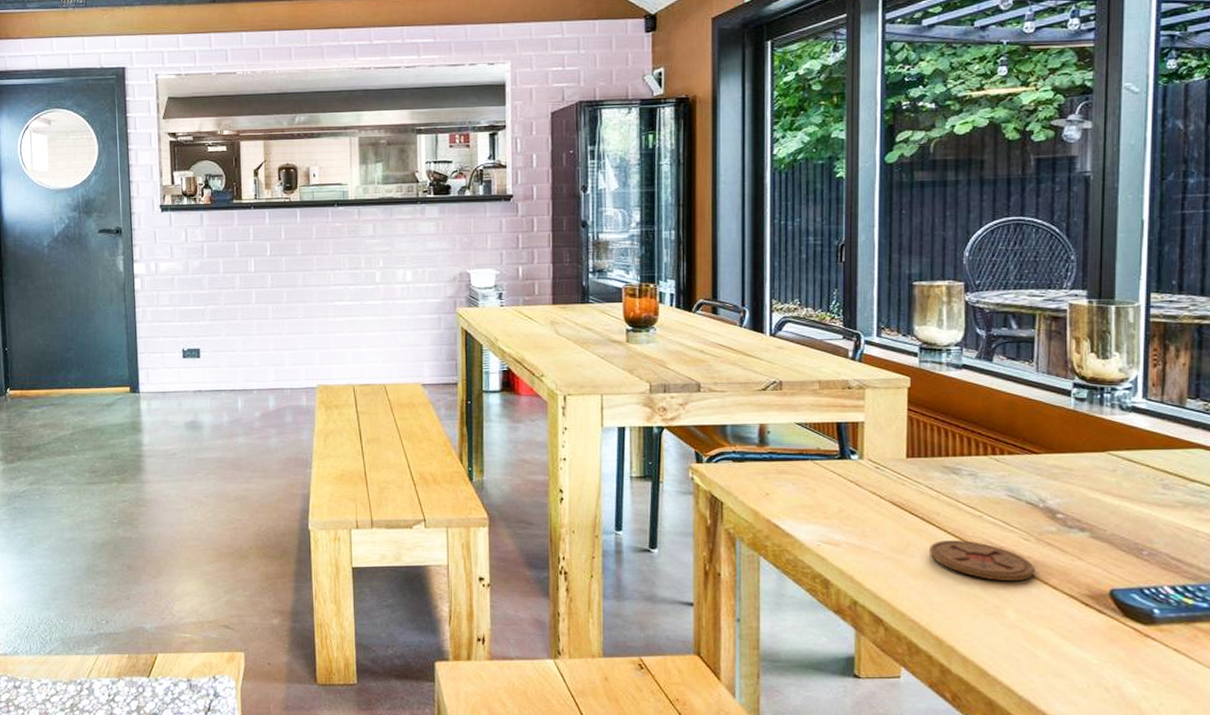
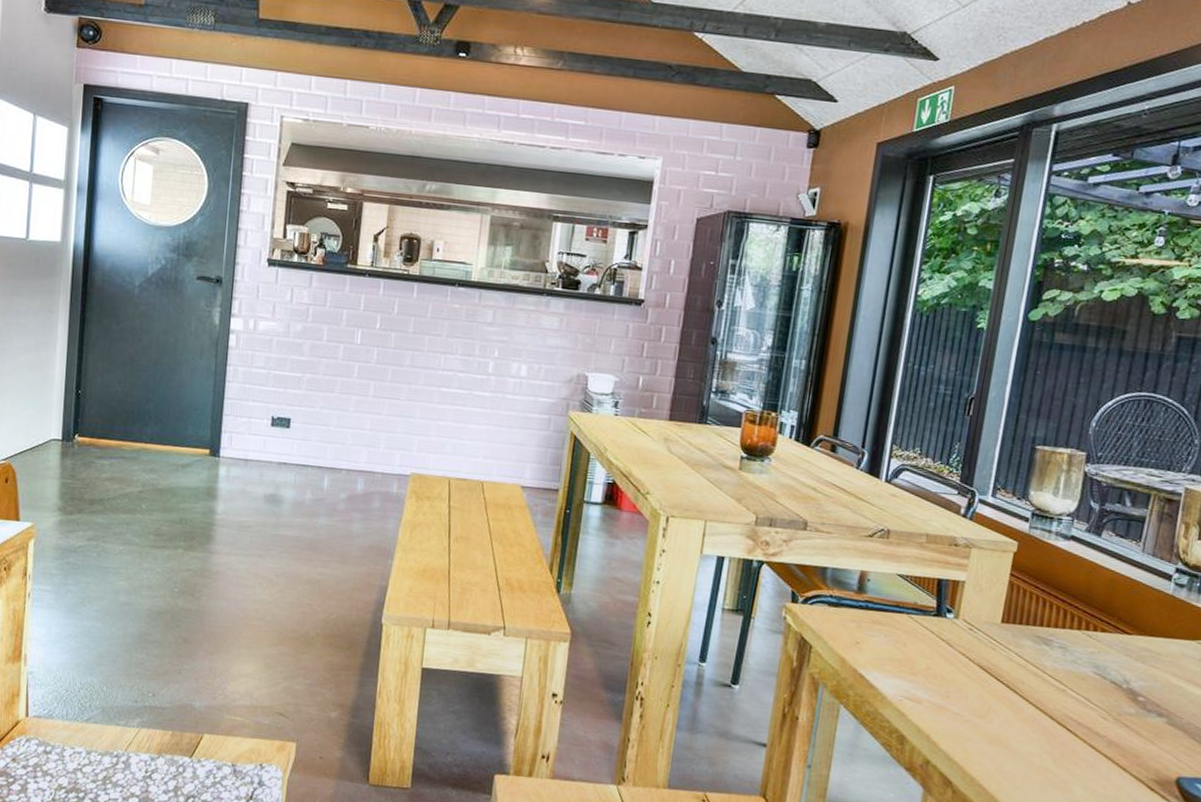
coaster: present [928,540,1035,582] -> none [1008,709,1109,759]

